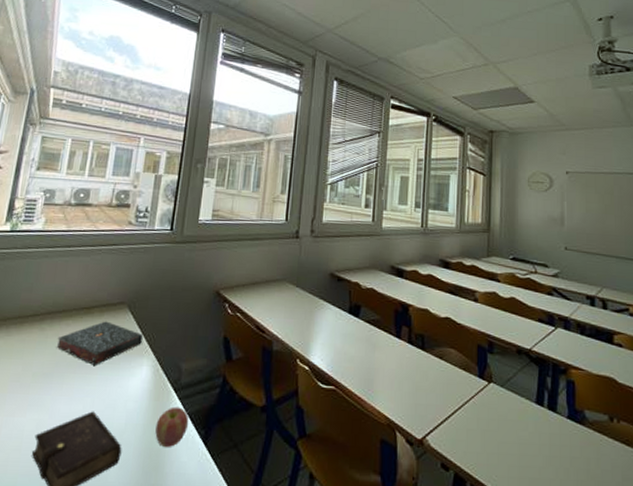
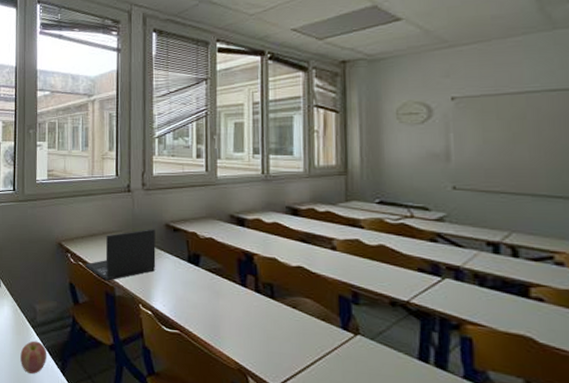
laptop: none [243,278,320,334] -> present [85,229,156,281]

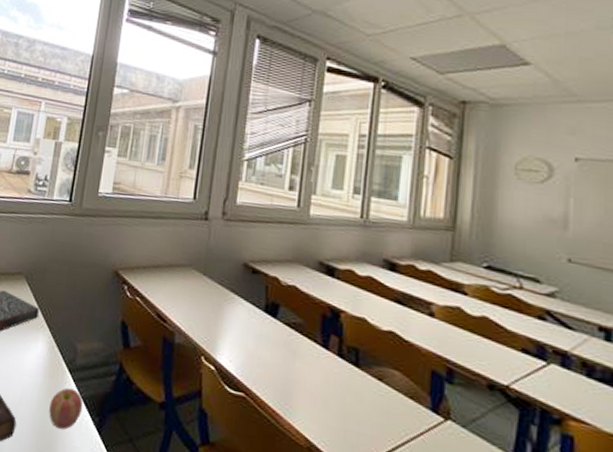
laptop: present [85,229,156,281] -> none [143,267,231,325]

